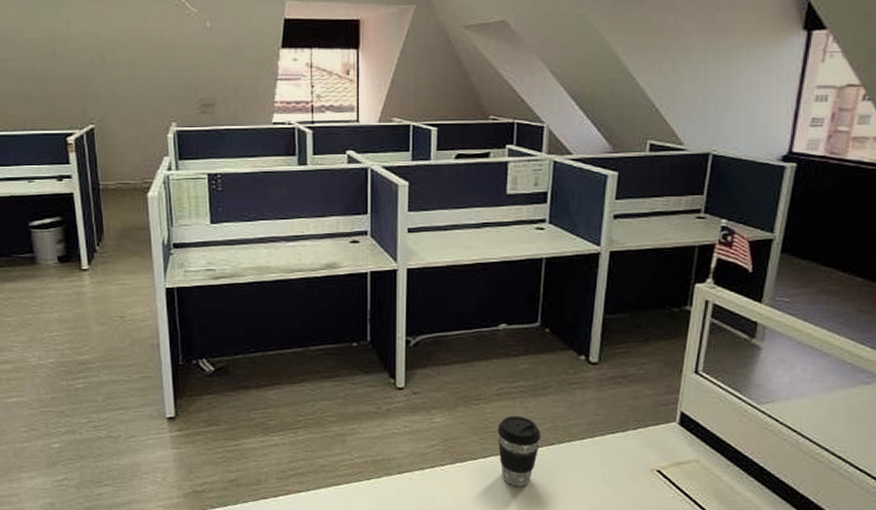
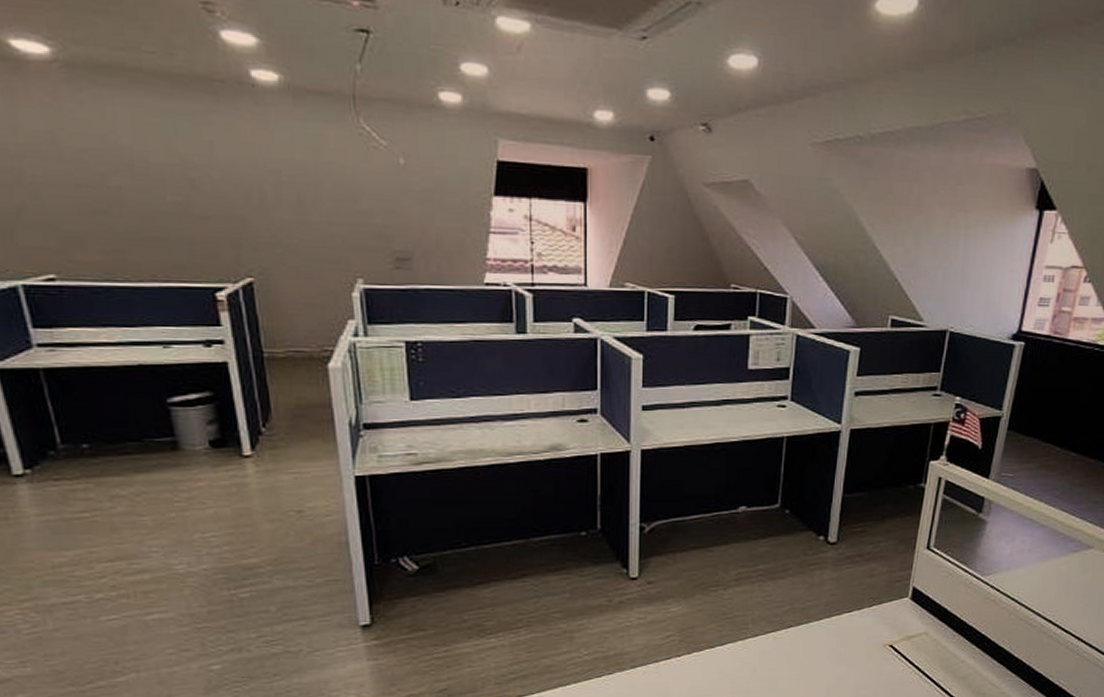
coffee cup: present [497,415,541,487] -> none [735,600,780,672]

